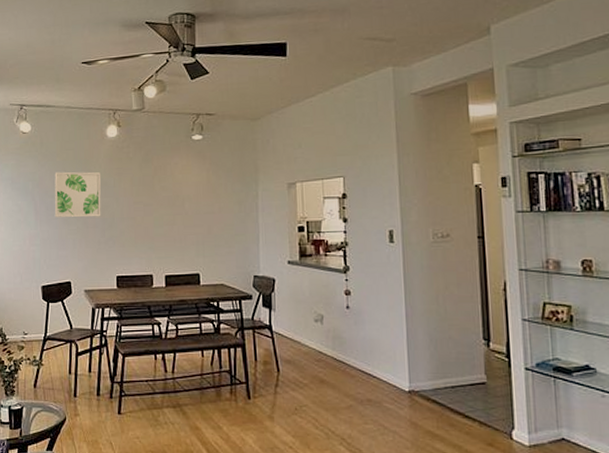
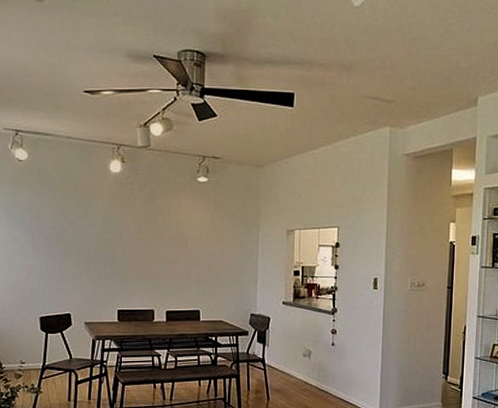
wall art: present [54,171,101,218] -> none [53,204,103,252]

